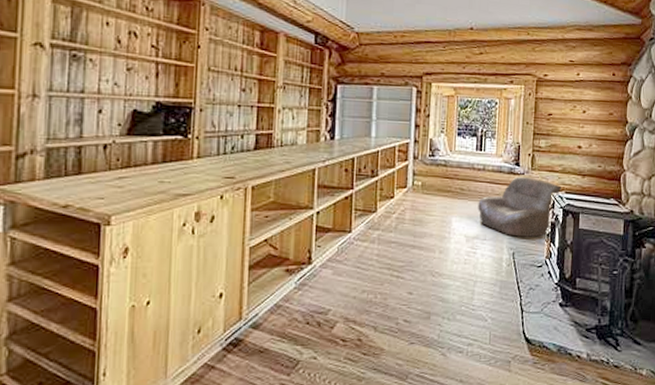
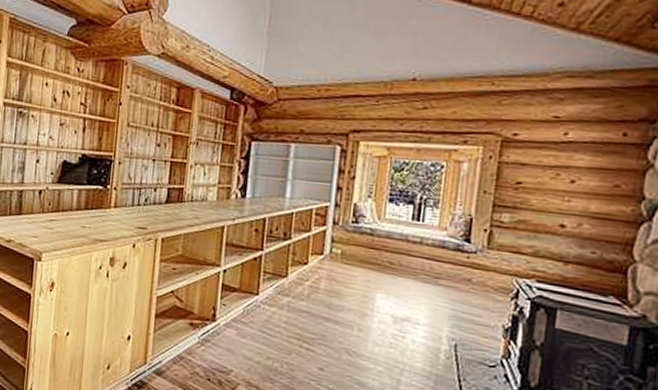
armchair: present [478,176,561,237] -> none [410,255,531,331]

